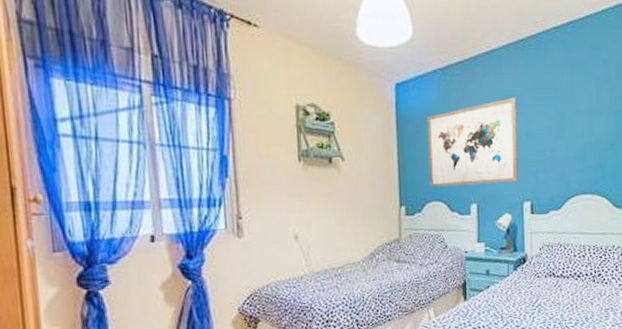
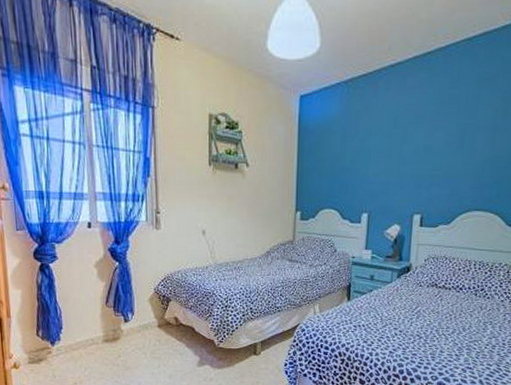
wall art: present [427,97,519,187] -> none [324,111,418,196]

